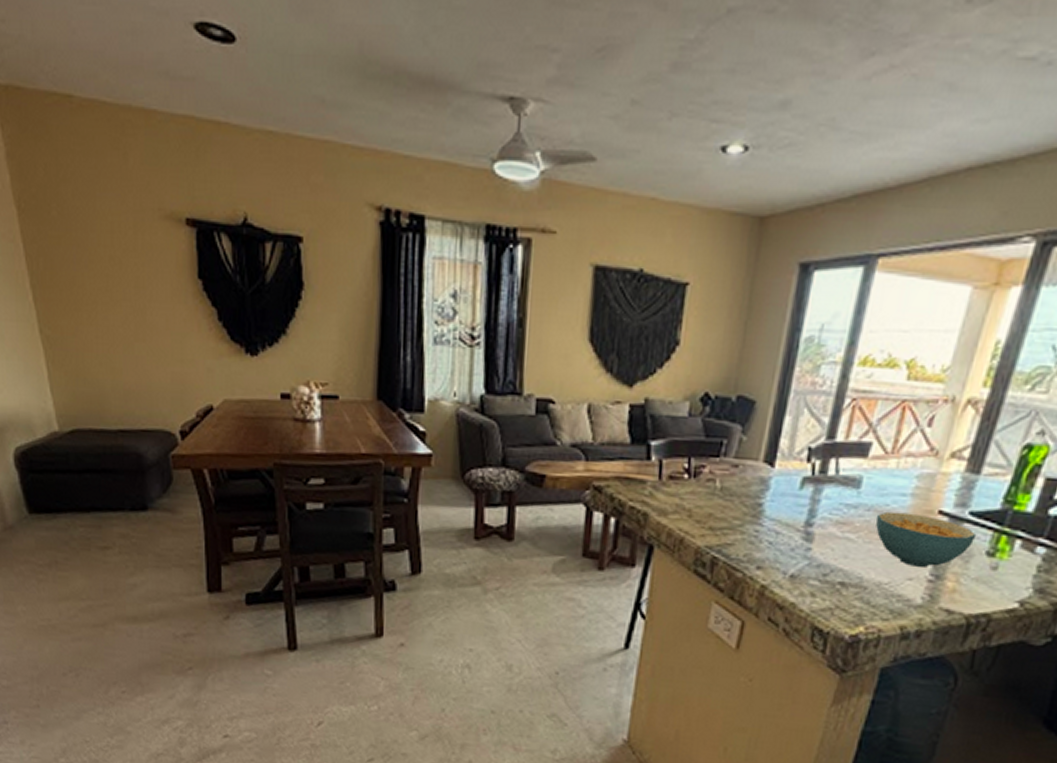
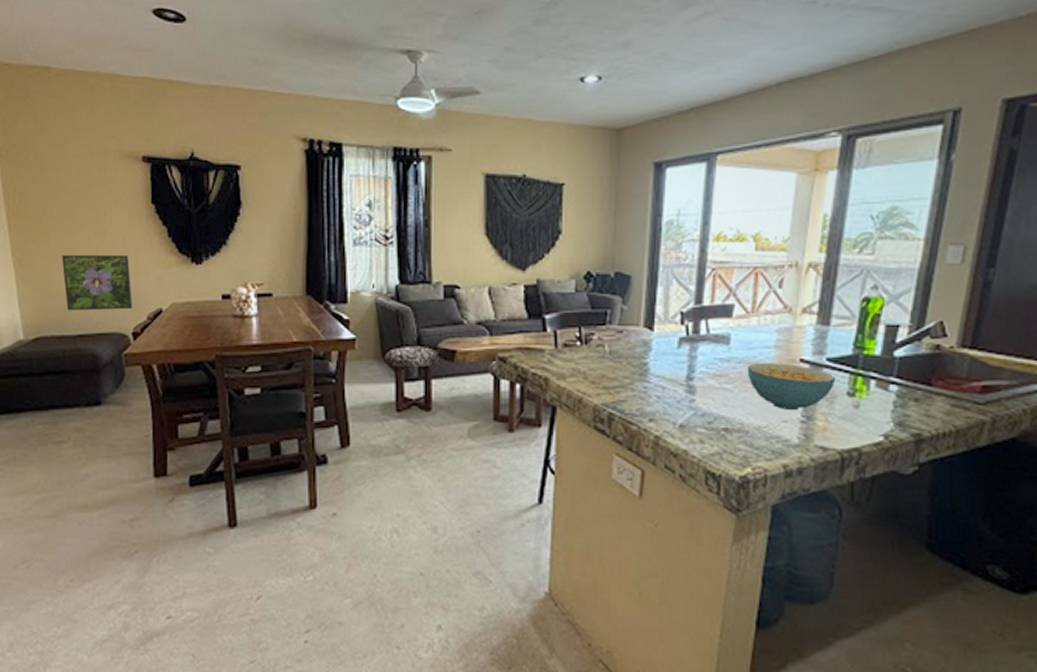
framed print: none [96,334,179,405] -> present [61,254,132,311]

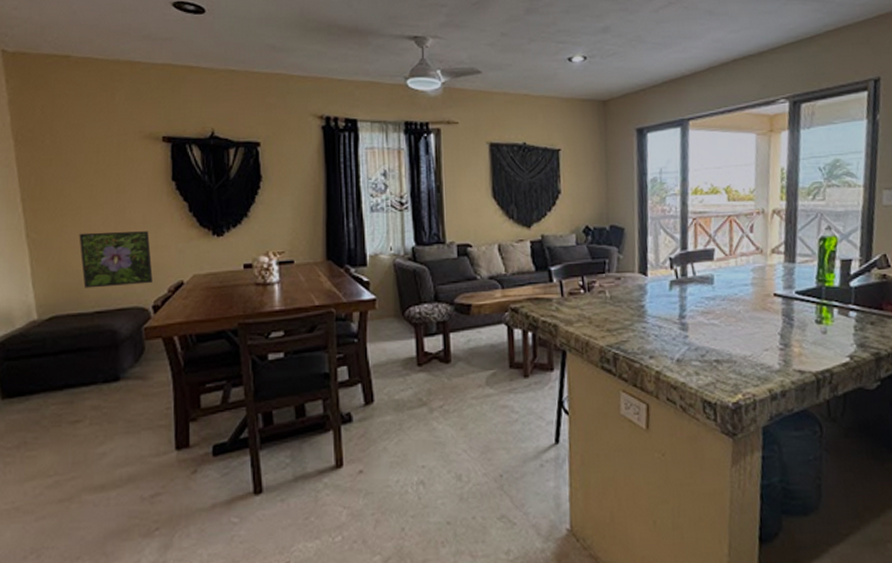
cereal bowl: present [748,362,836,410] -> none [731,298,805,339]

